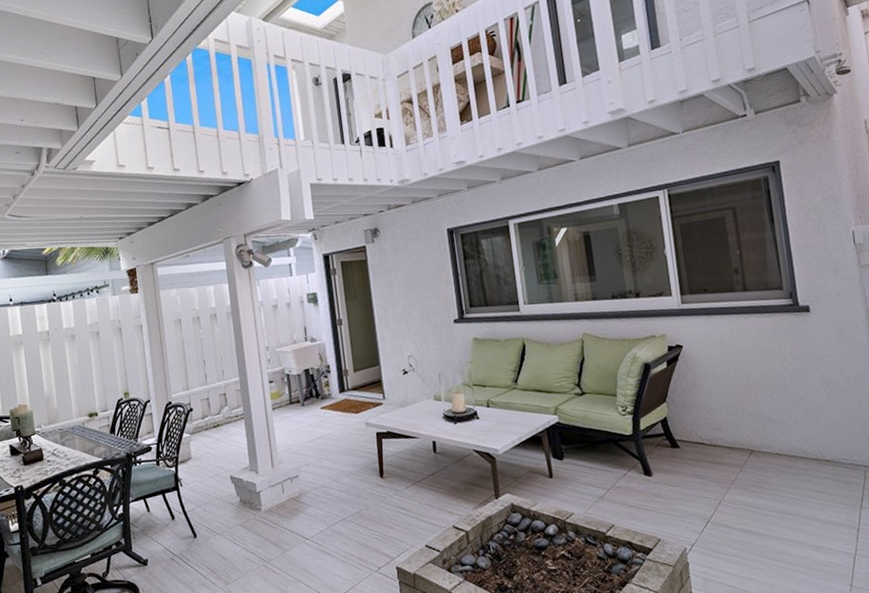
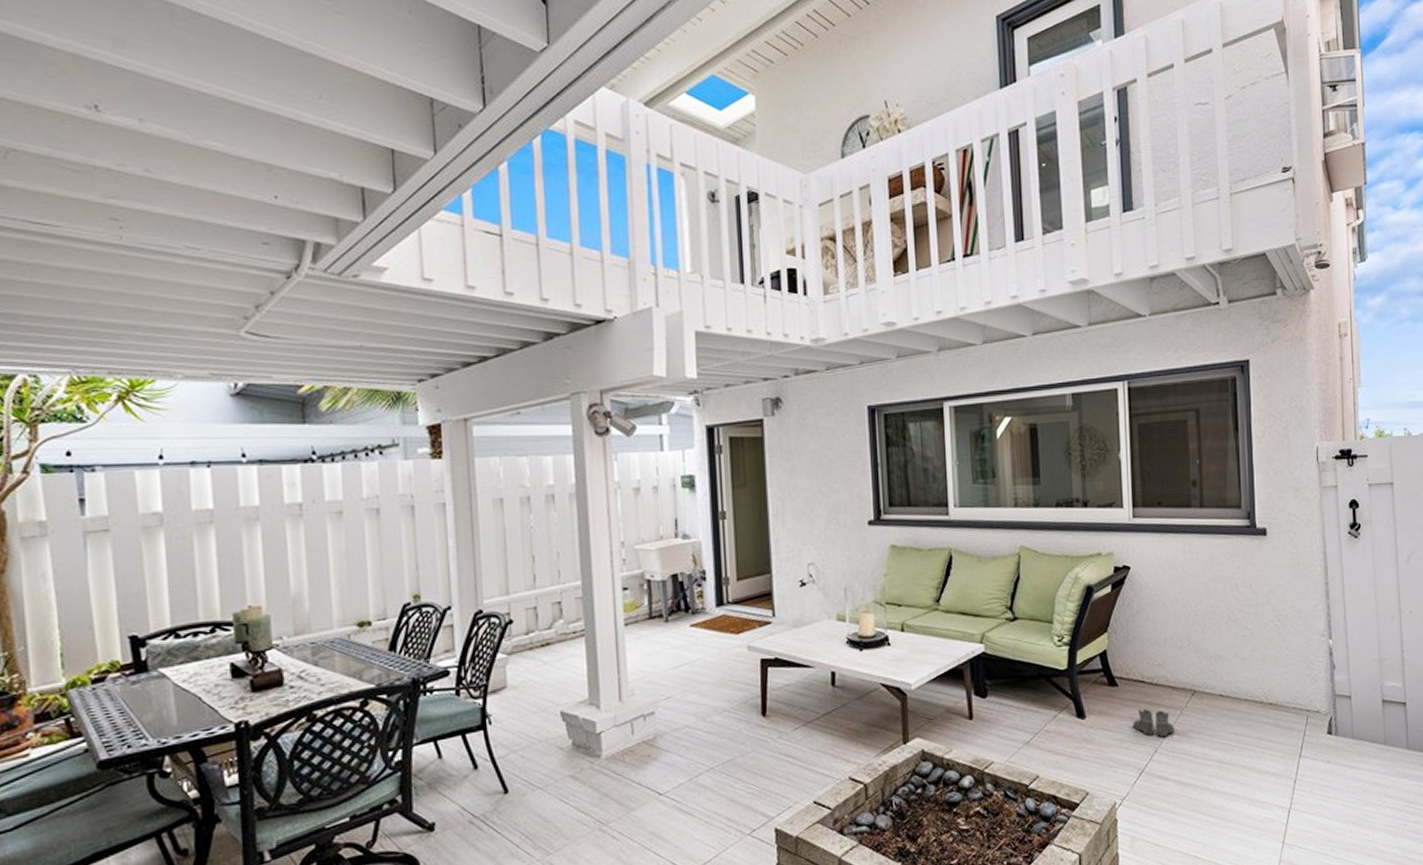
boots: none [695,467,736,491] -> present [1132,709,1174,737]

